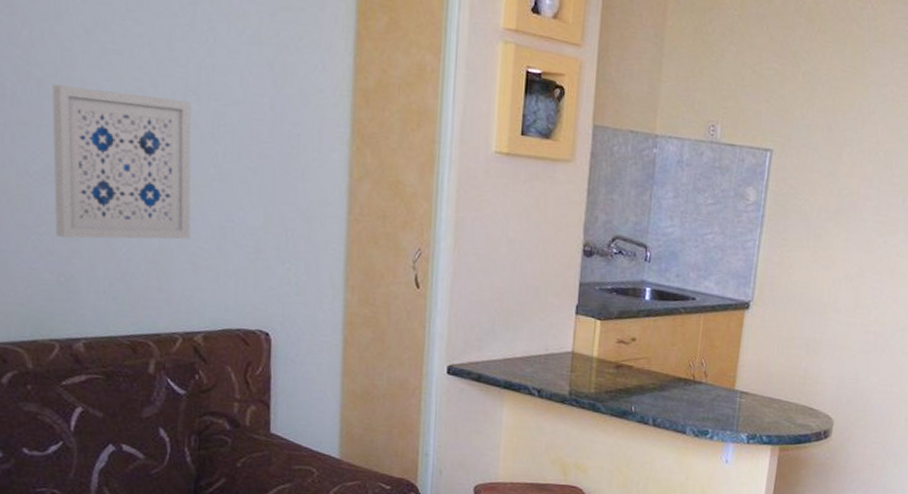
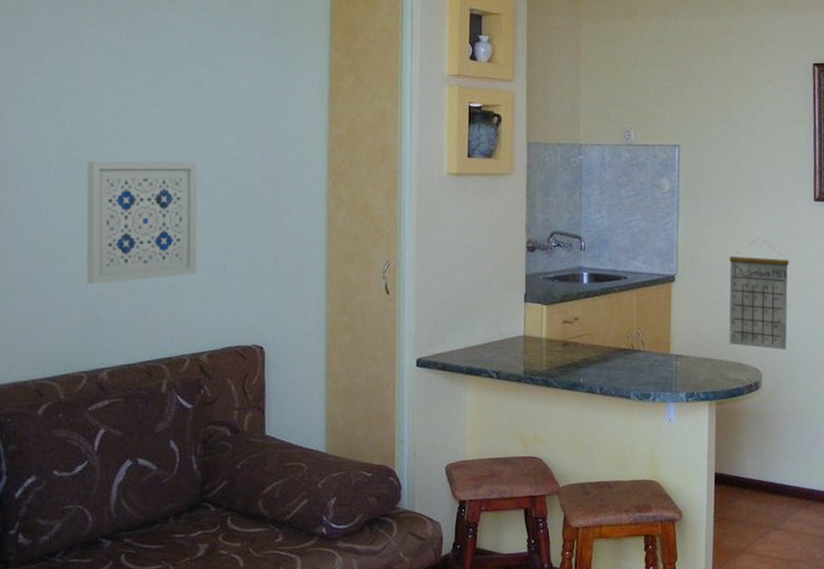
calendar: none [802,269,880,398] -> present [729,237,789,350]

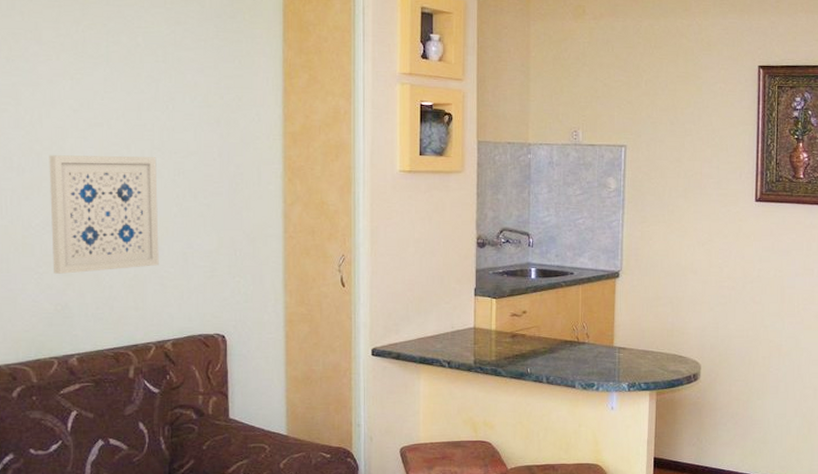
calendar: present [729,237,789,350] -> none [670,236,730,343]

